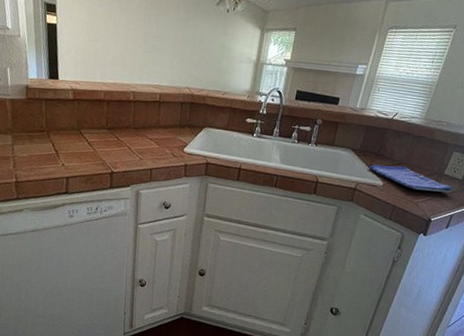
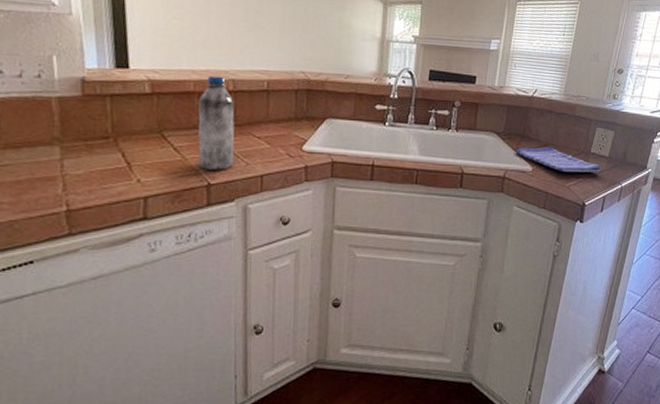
water bottle: none [105,87,133,163] -> present [197,75,235,171]

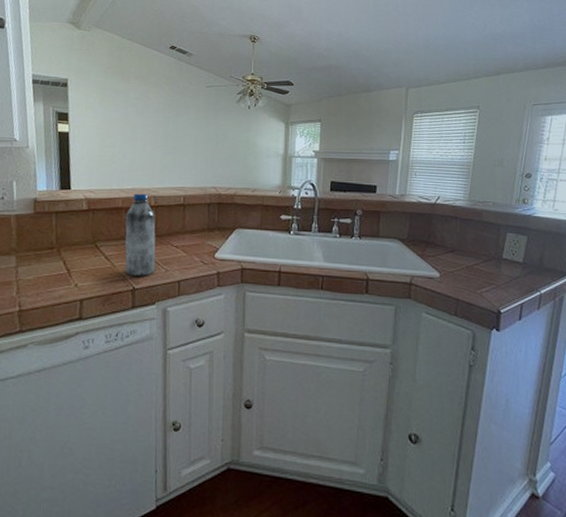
dish towel: present [516,147,602,173] -> none [422,253,516,279]

